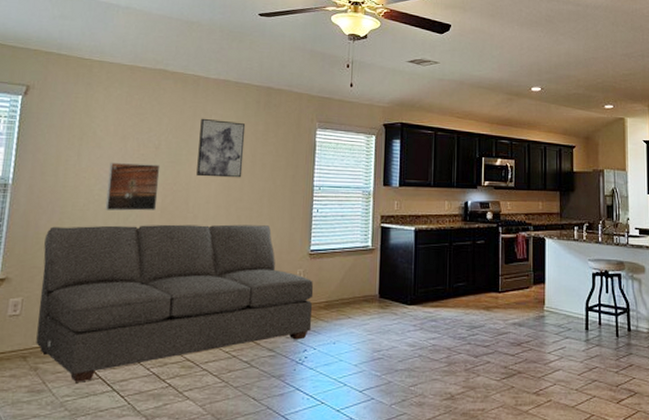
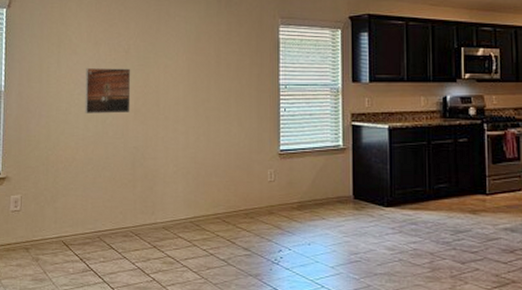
sofa: present [36,224,314,382] -> none [35,125,286,273]
wall art: present [196,118,246,178] -> none [165,20,209,79]

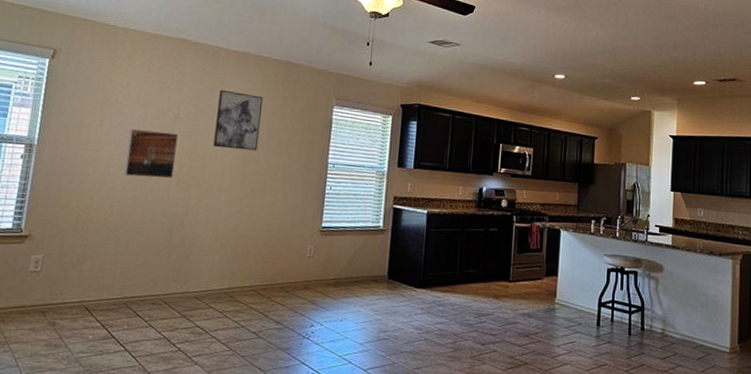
wall art: none [165,20,209,79] -> present [213,89,264,151]

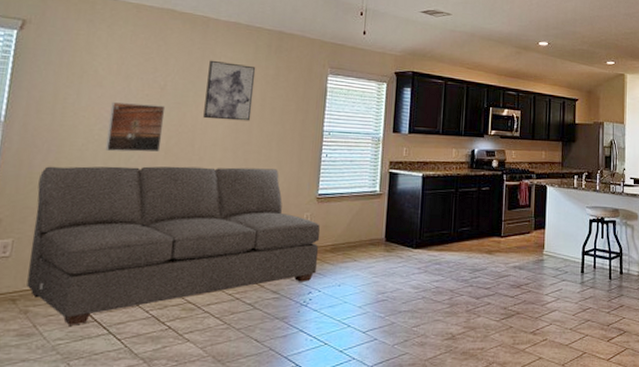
sofa: none [54,188,323,340] -> present [27,166,321,325]

